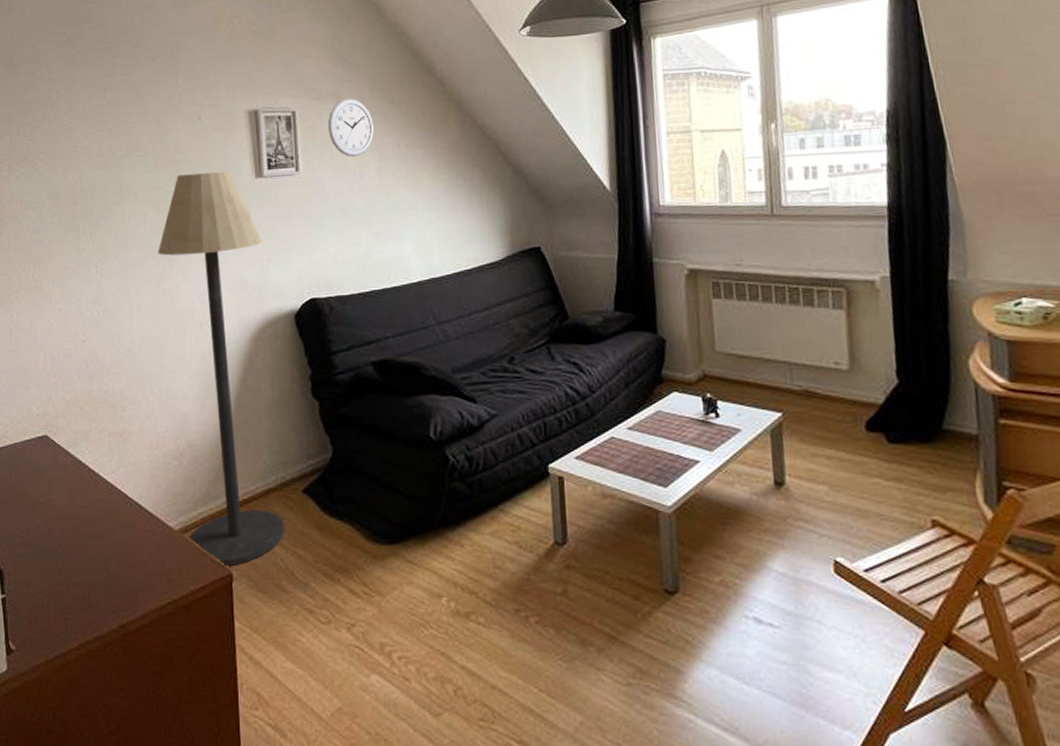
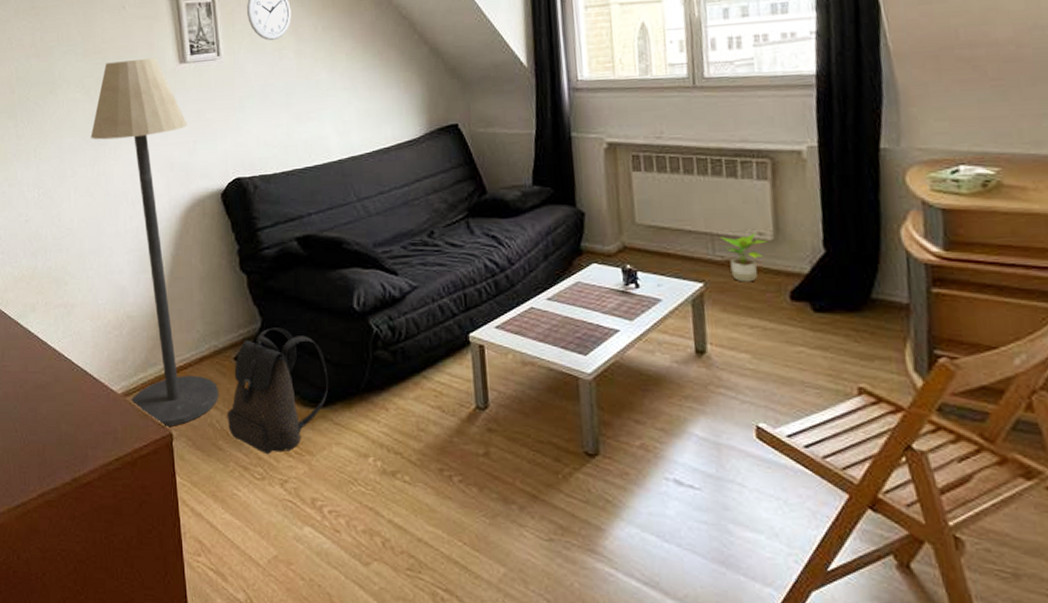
backpack: none [292,458,402,596] -> present [227,327,329,455]
potted plant: none [798,361,843,412] -> present [721,232,767,282]

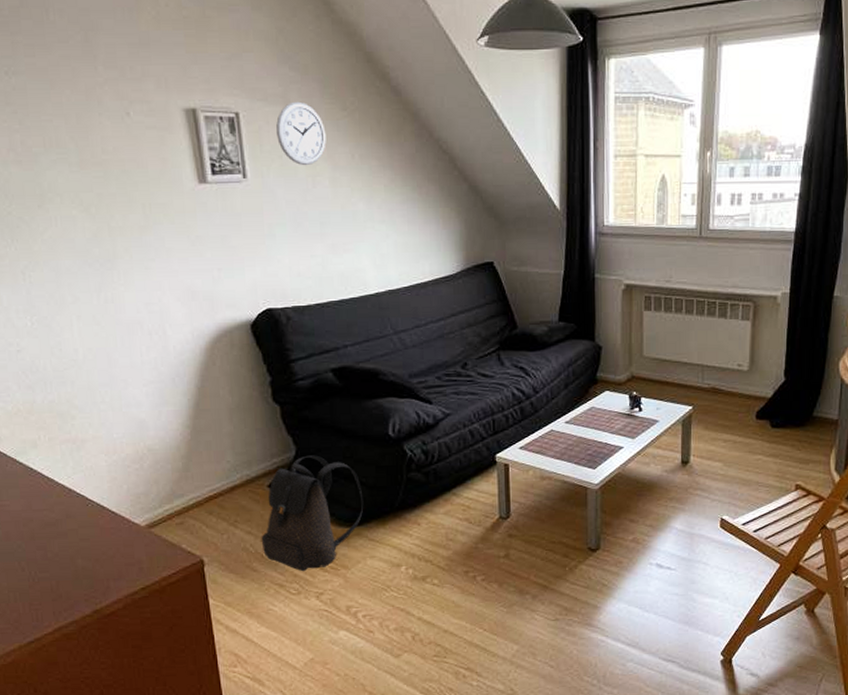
floor lamp: present [90,57,220,428] -> none [93,174,253,555]
potted plant: present [721,232,767,282] -> none [709,364,744,405]

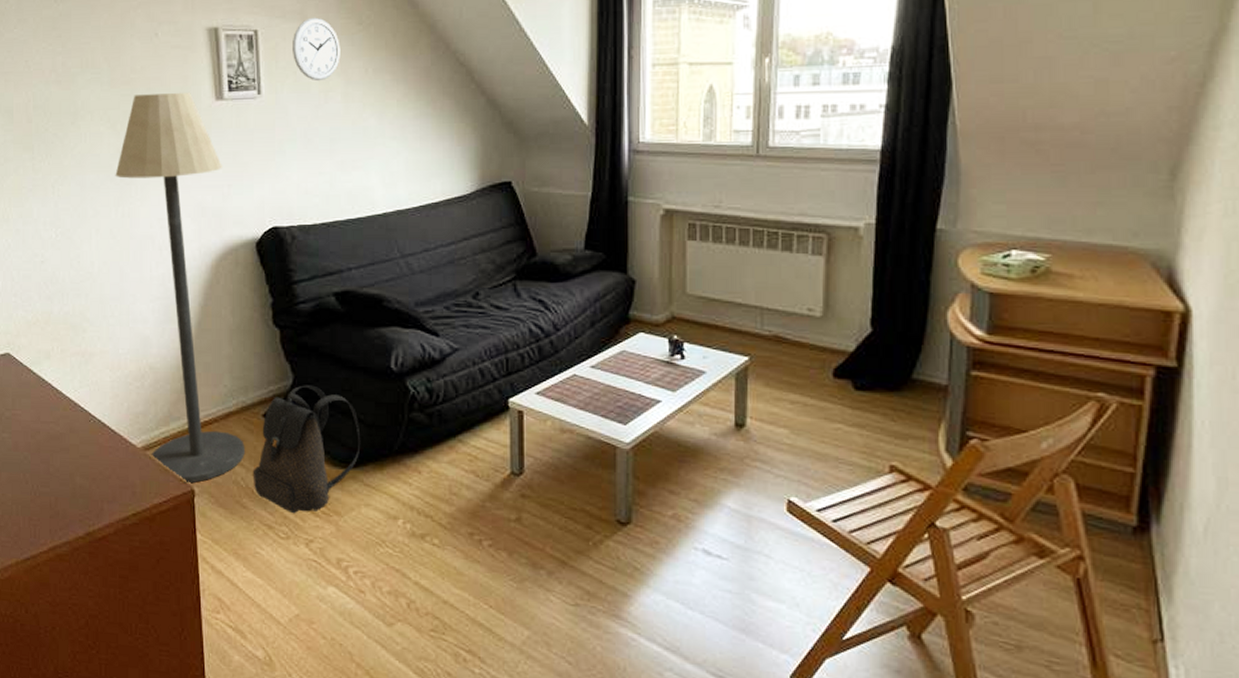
floor lamp: none [93,174,253,555] -> present [115,92,246,484]

